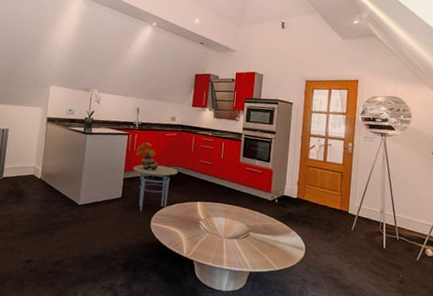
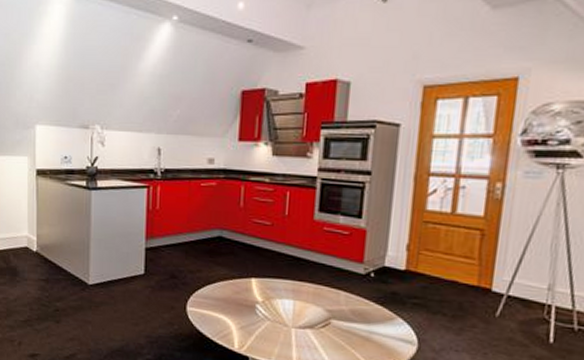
side table: present [133,164,178,212] -> none [158,228,221,293]
potted plant: present [136,142,158,171] -> none [160,197,193,237]

